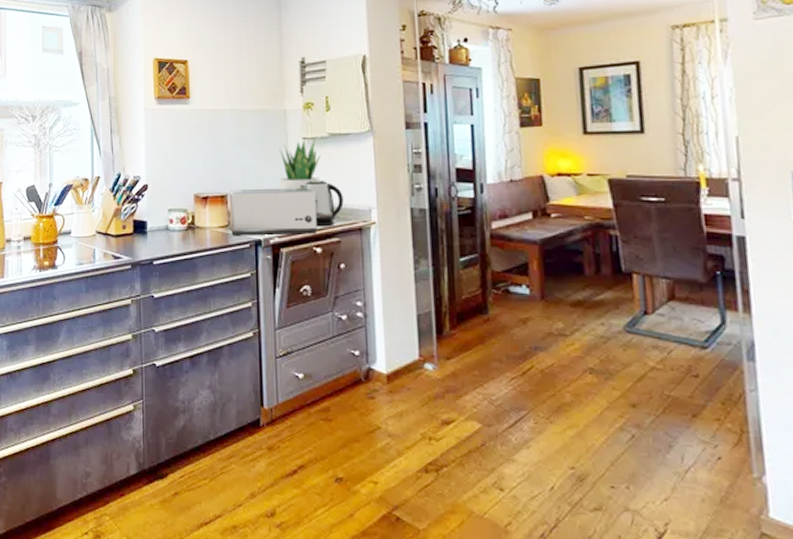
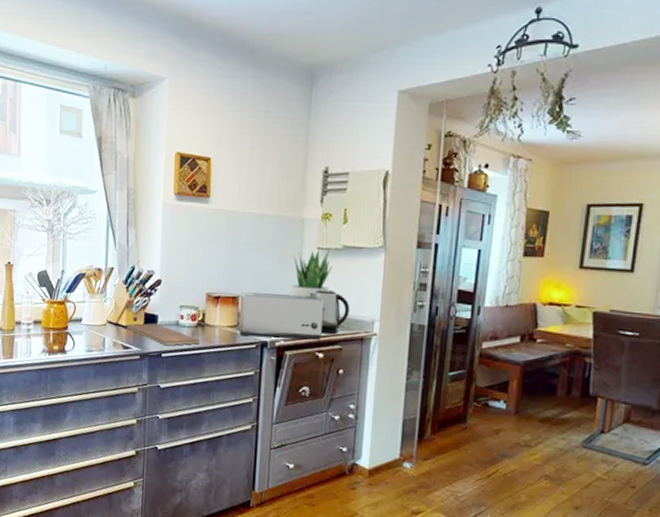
chopping board: none [115,229,192,253] -> present [126,323,201,346]

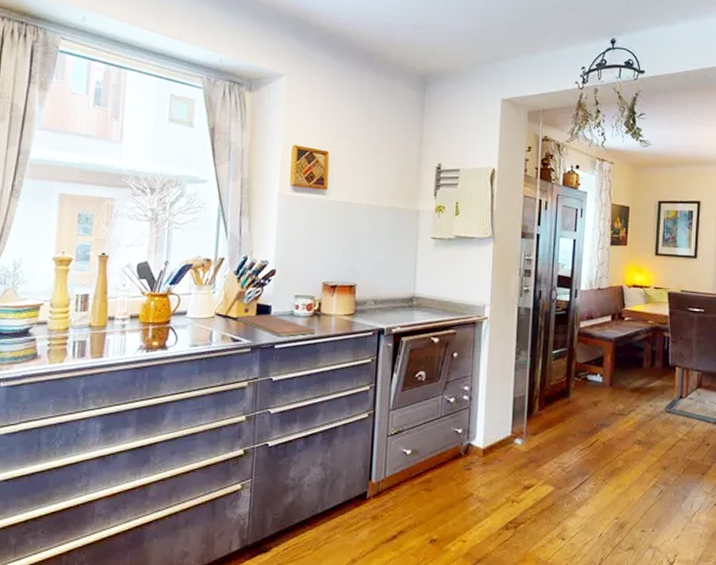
toaster: present [238,291,325,340] -> none [355,280,439,326]
planter: present [290,248,333,297] -> none [406,238,447,284]
kettle: present [309,289,350,335] -> none [424,276,463,320]

